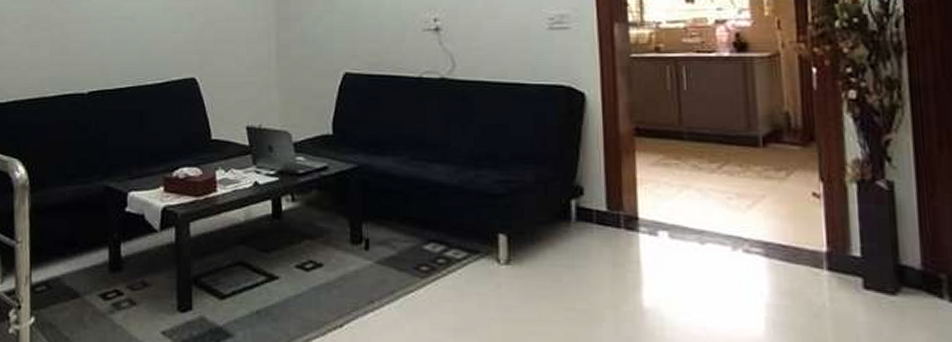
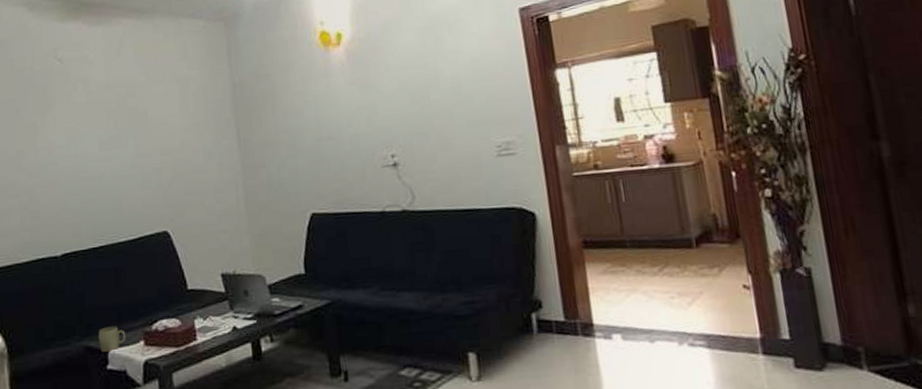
mug: none [119,169,146,194] -> present [98,326,126,352]

